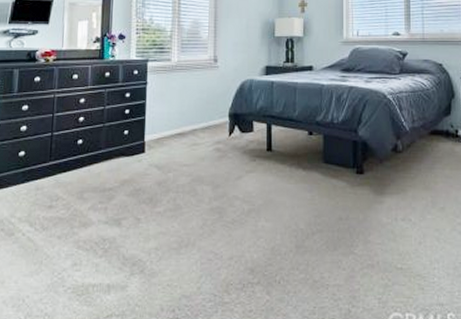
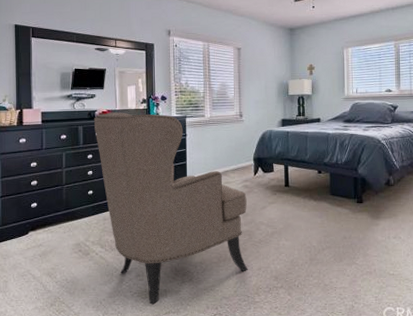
chair: none [33,53,219,304] -> present [93,112,248,305]

